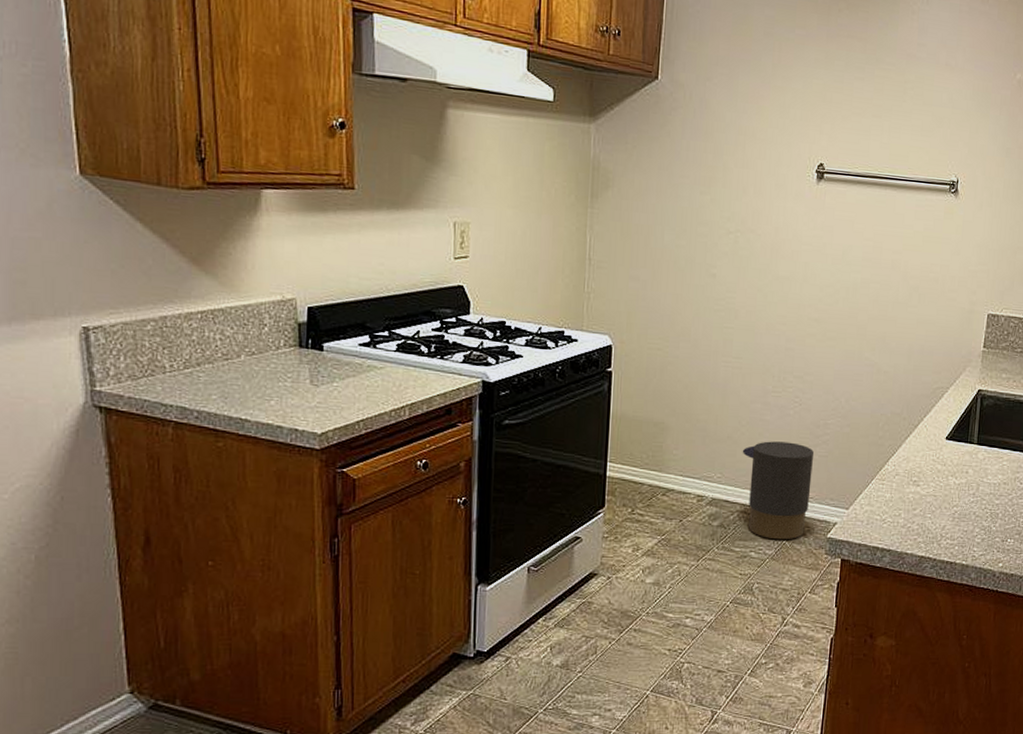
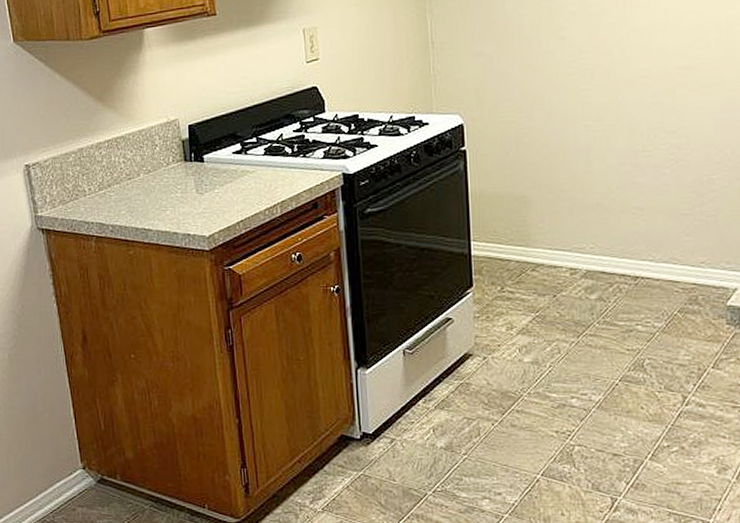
trash can: present [742,441,814,540] -> none [615,203,701,311]

